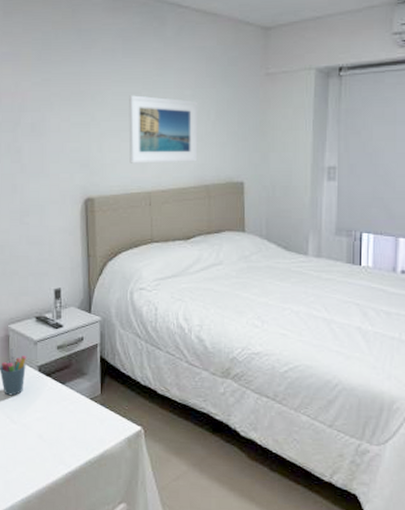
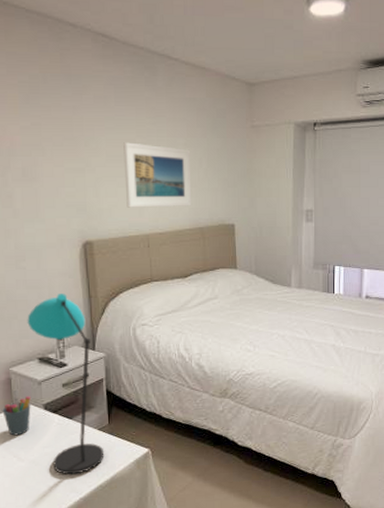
desk lamp: none [27,251,95,445] -> present [27,294,105,475]

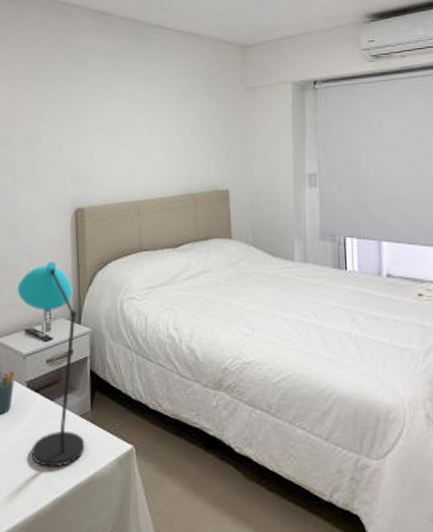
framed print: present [123,142,192,208] -> none [117,109,184,174]

